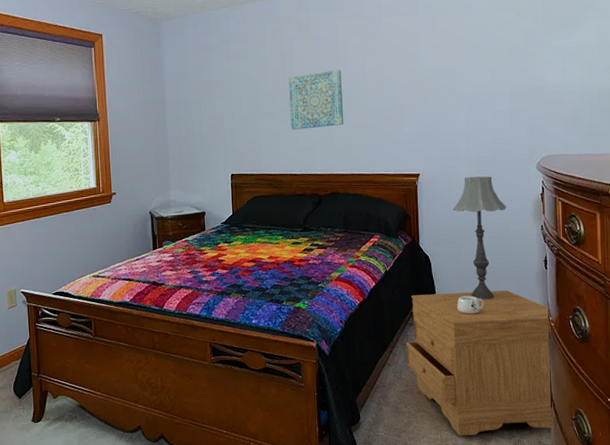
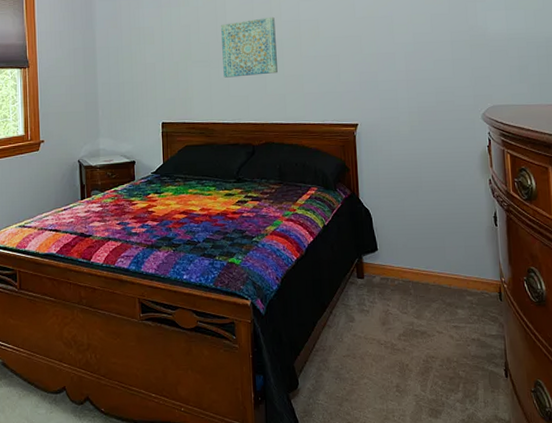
nightstand: present [406,290,553,436] -> none [347,248,510,407]
table lamp: present [452,176,507,301] -> none [394,127,452,259]
mug: present [456,296,484,315] -> none [400,253,430,274]

